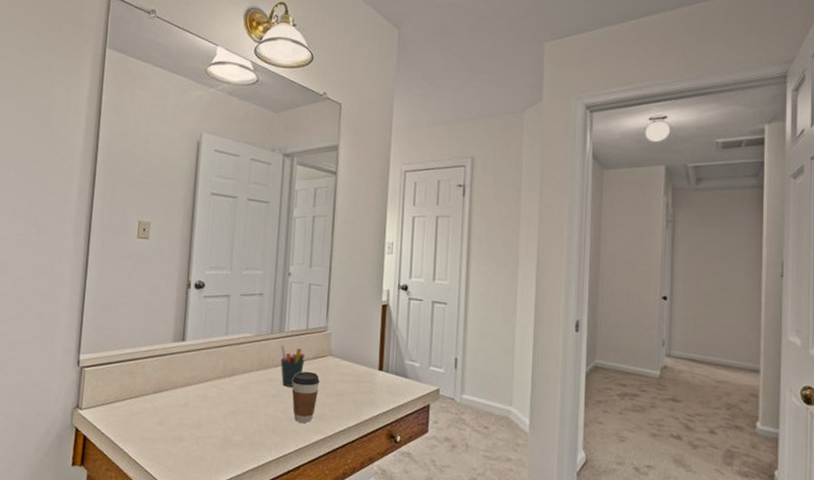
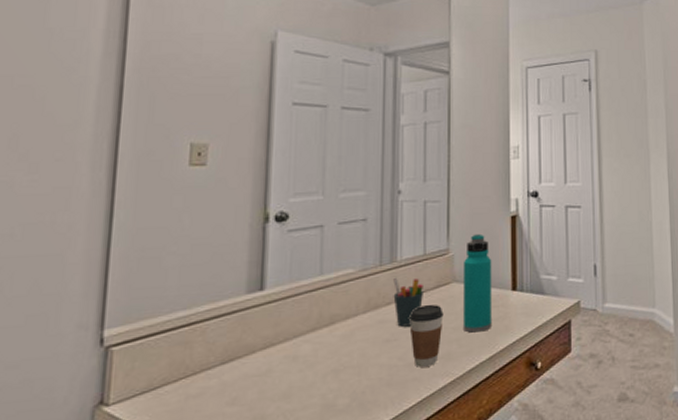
water bottle: none [335,317,363,402] -> present [462,233,493,333]

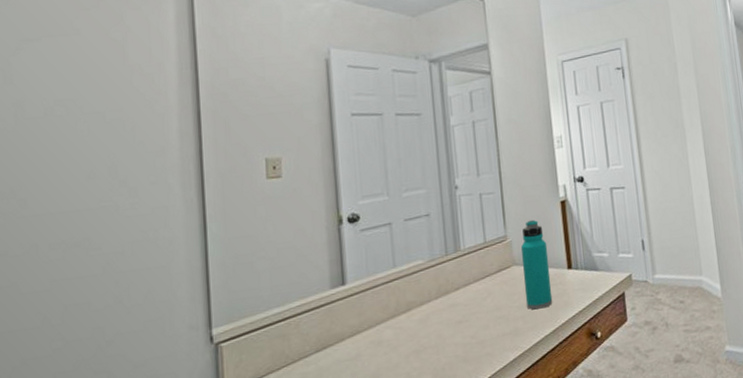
pen holder: present [393,277,423,327] -> none [459,264,488,309]
coffee cup: present [409,304,444,367] -> none [477,286,508,344]

